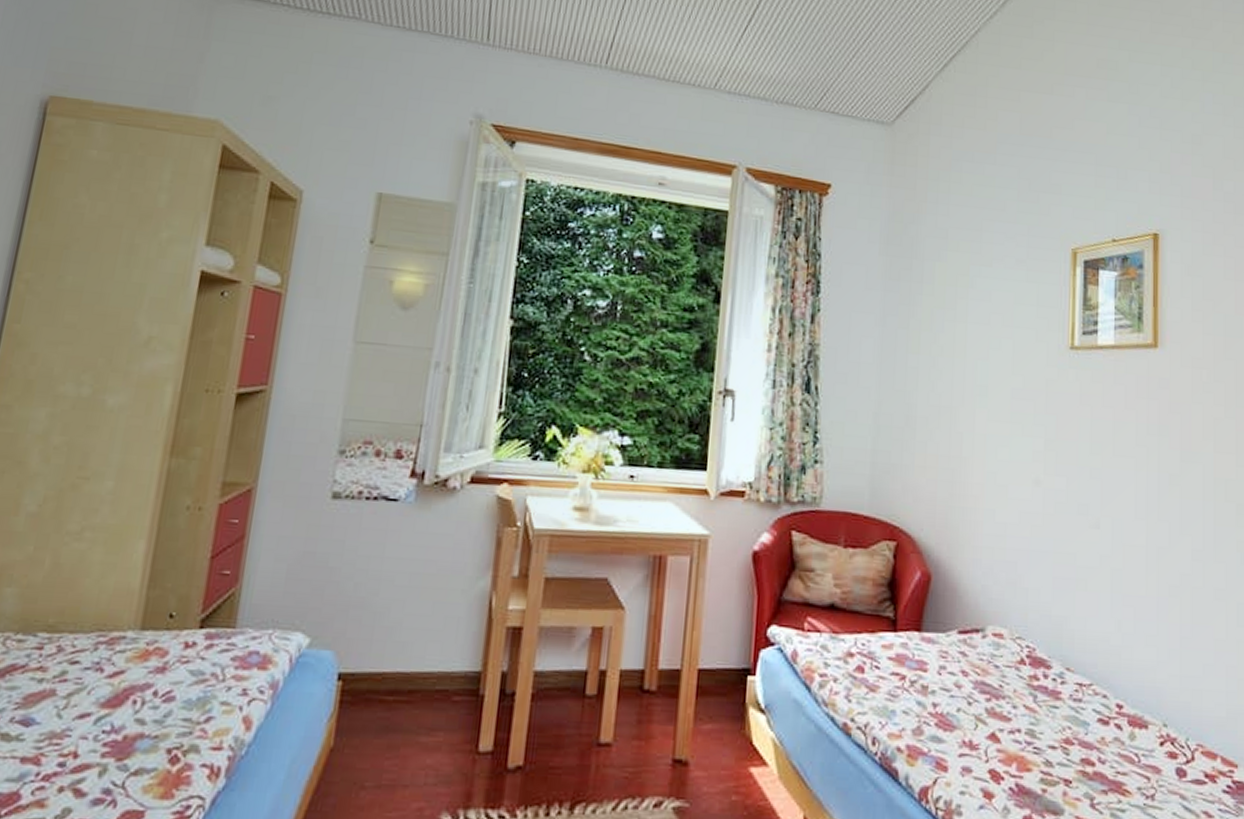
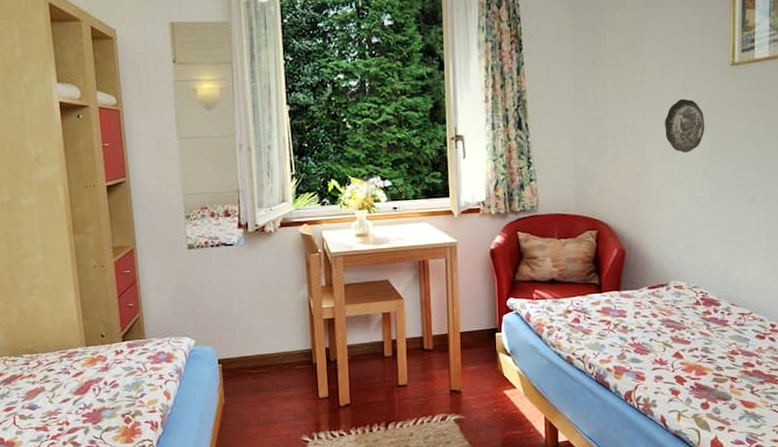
decorative plate: none [987,381,1038,452] -> present [664,98,705,153]

